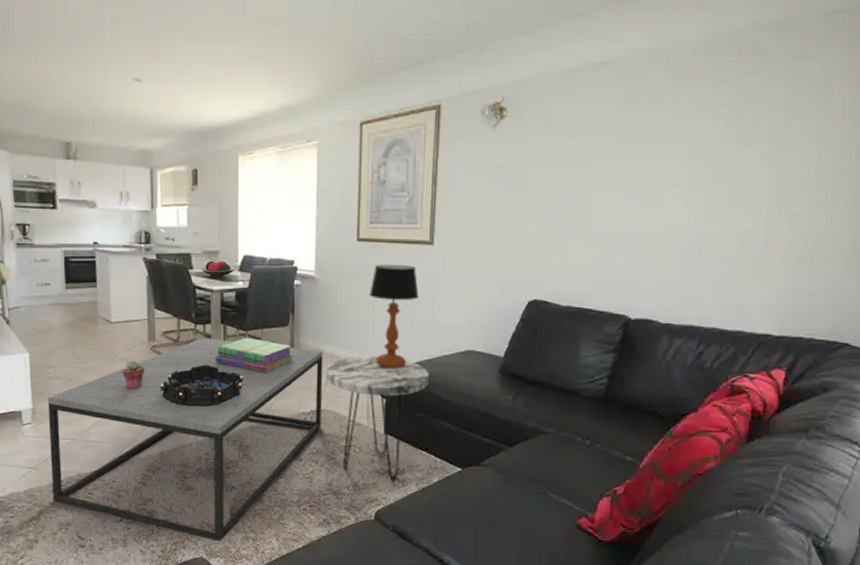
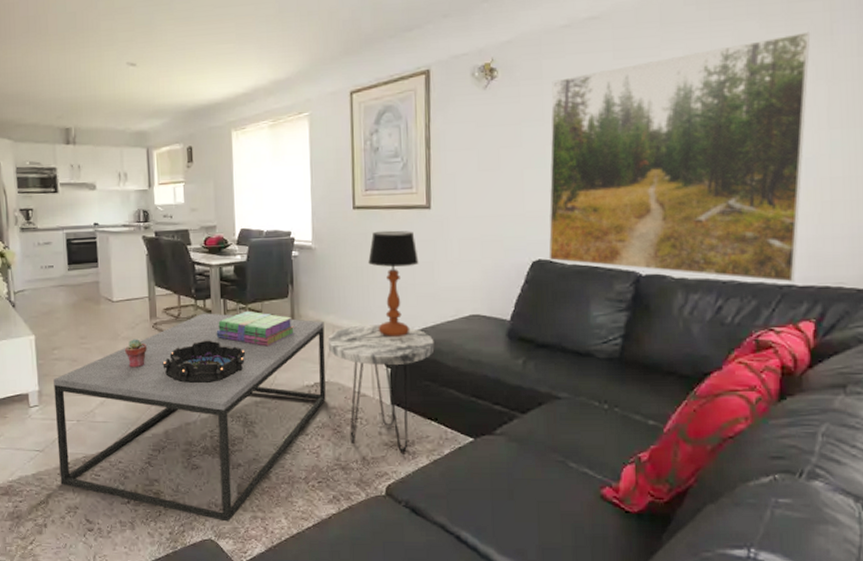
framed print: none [544,90,808,332] -> present [548,31,811,282]

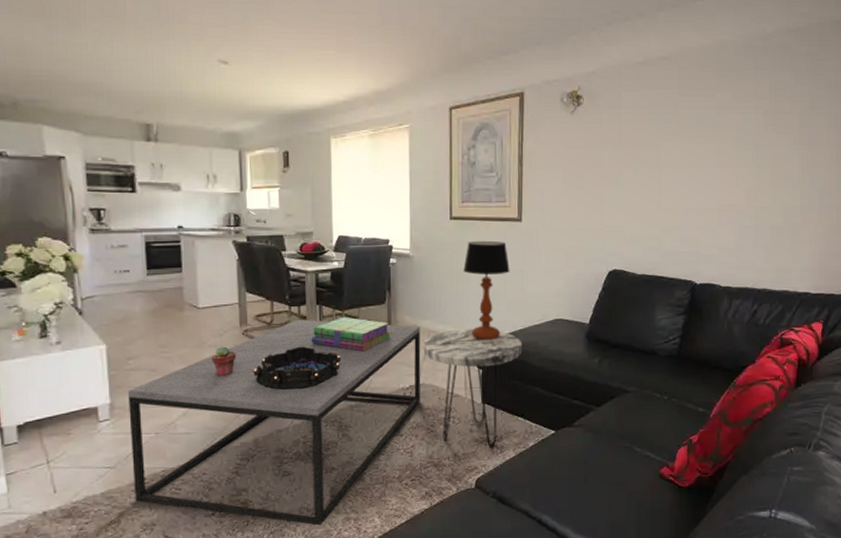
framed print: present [548,31,811,282] -> none [622,85,827,290]

